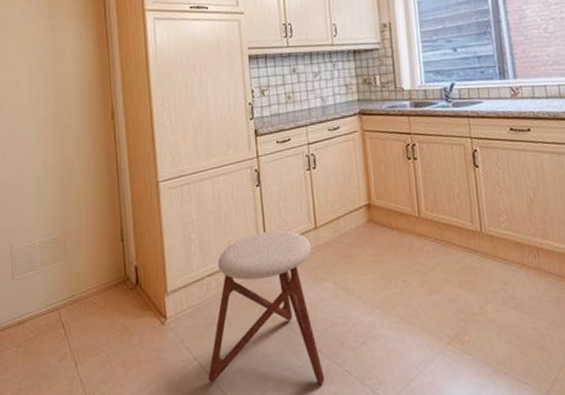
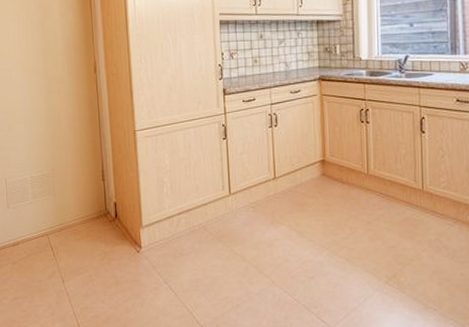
stool: present [208,230,325,384] -> none [177,178,277,309]

